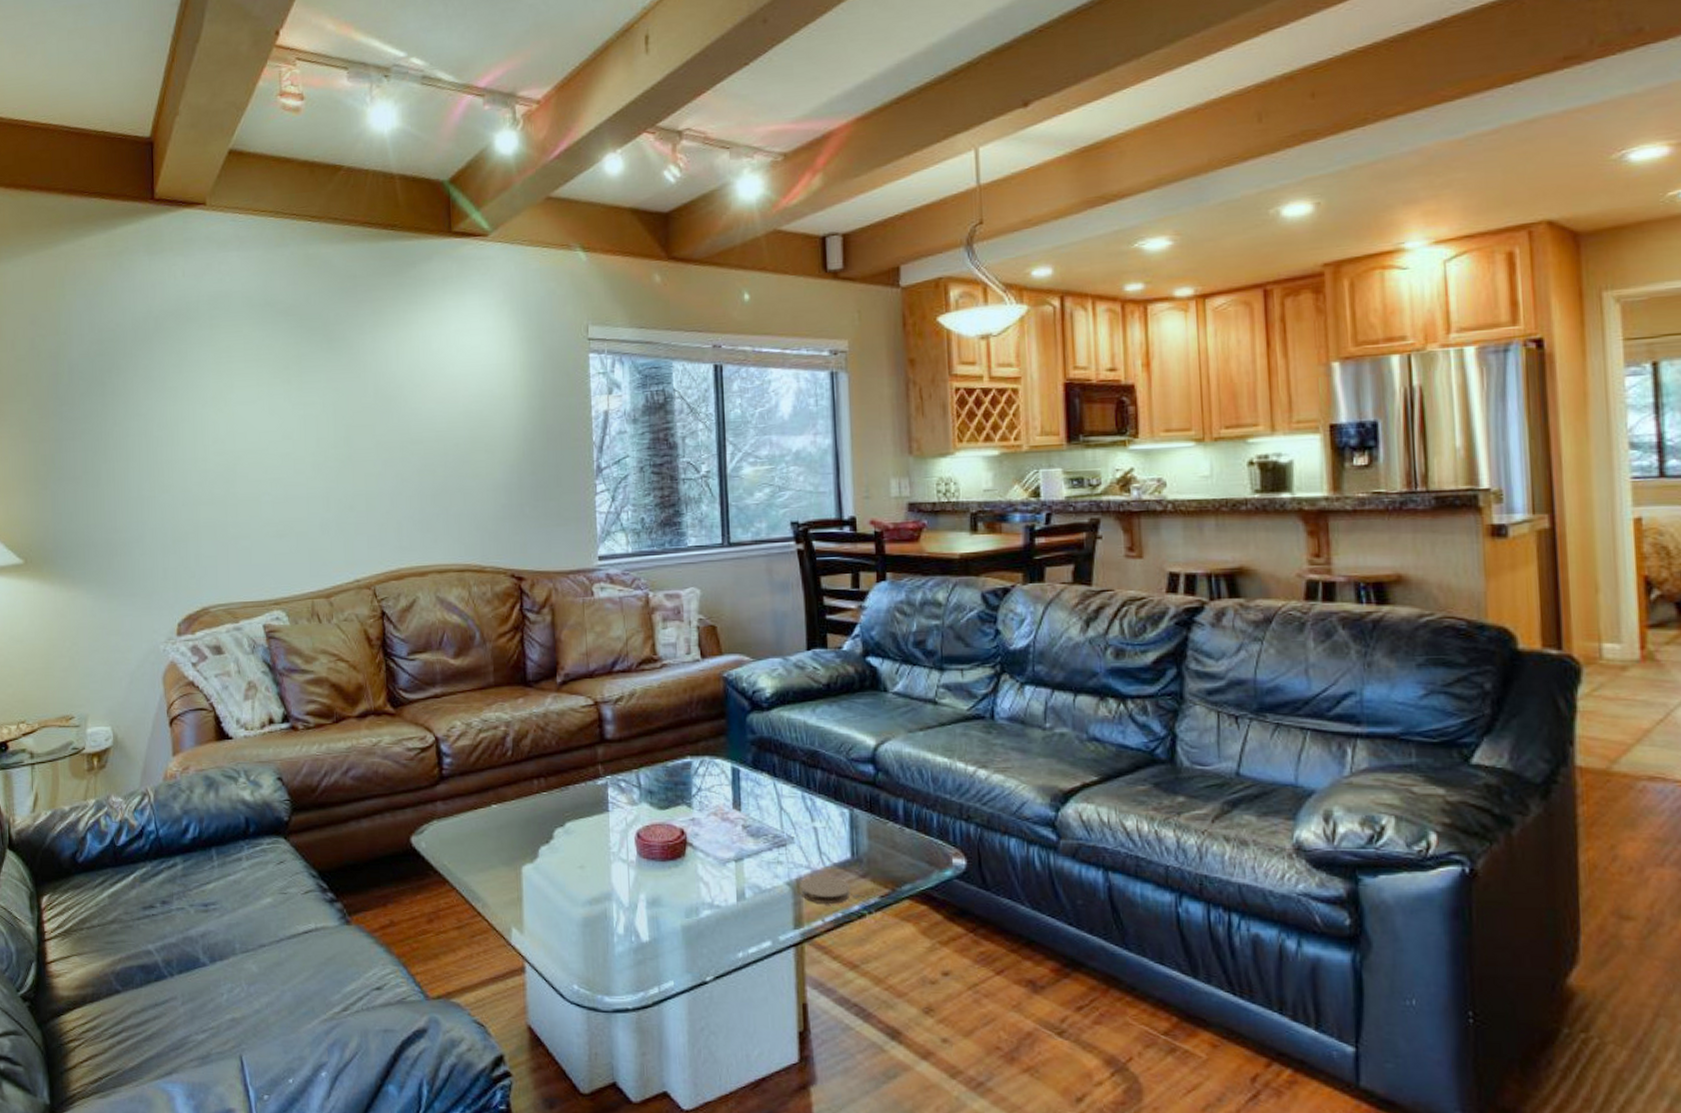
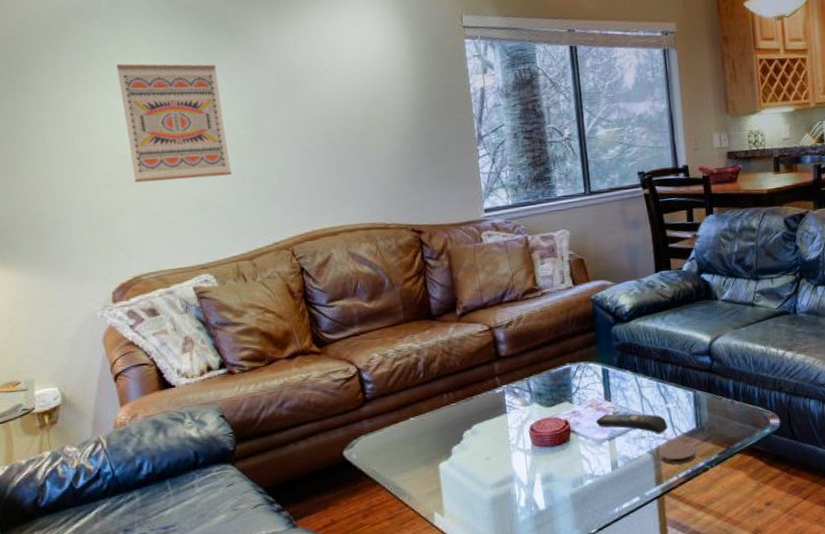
wall art: none [208,370,316,502] -> present [116,64,232,183]
remote control: none [720,826,814,861] -> present [596,413,668,434]

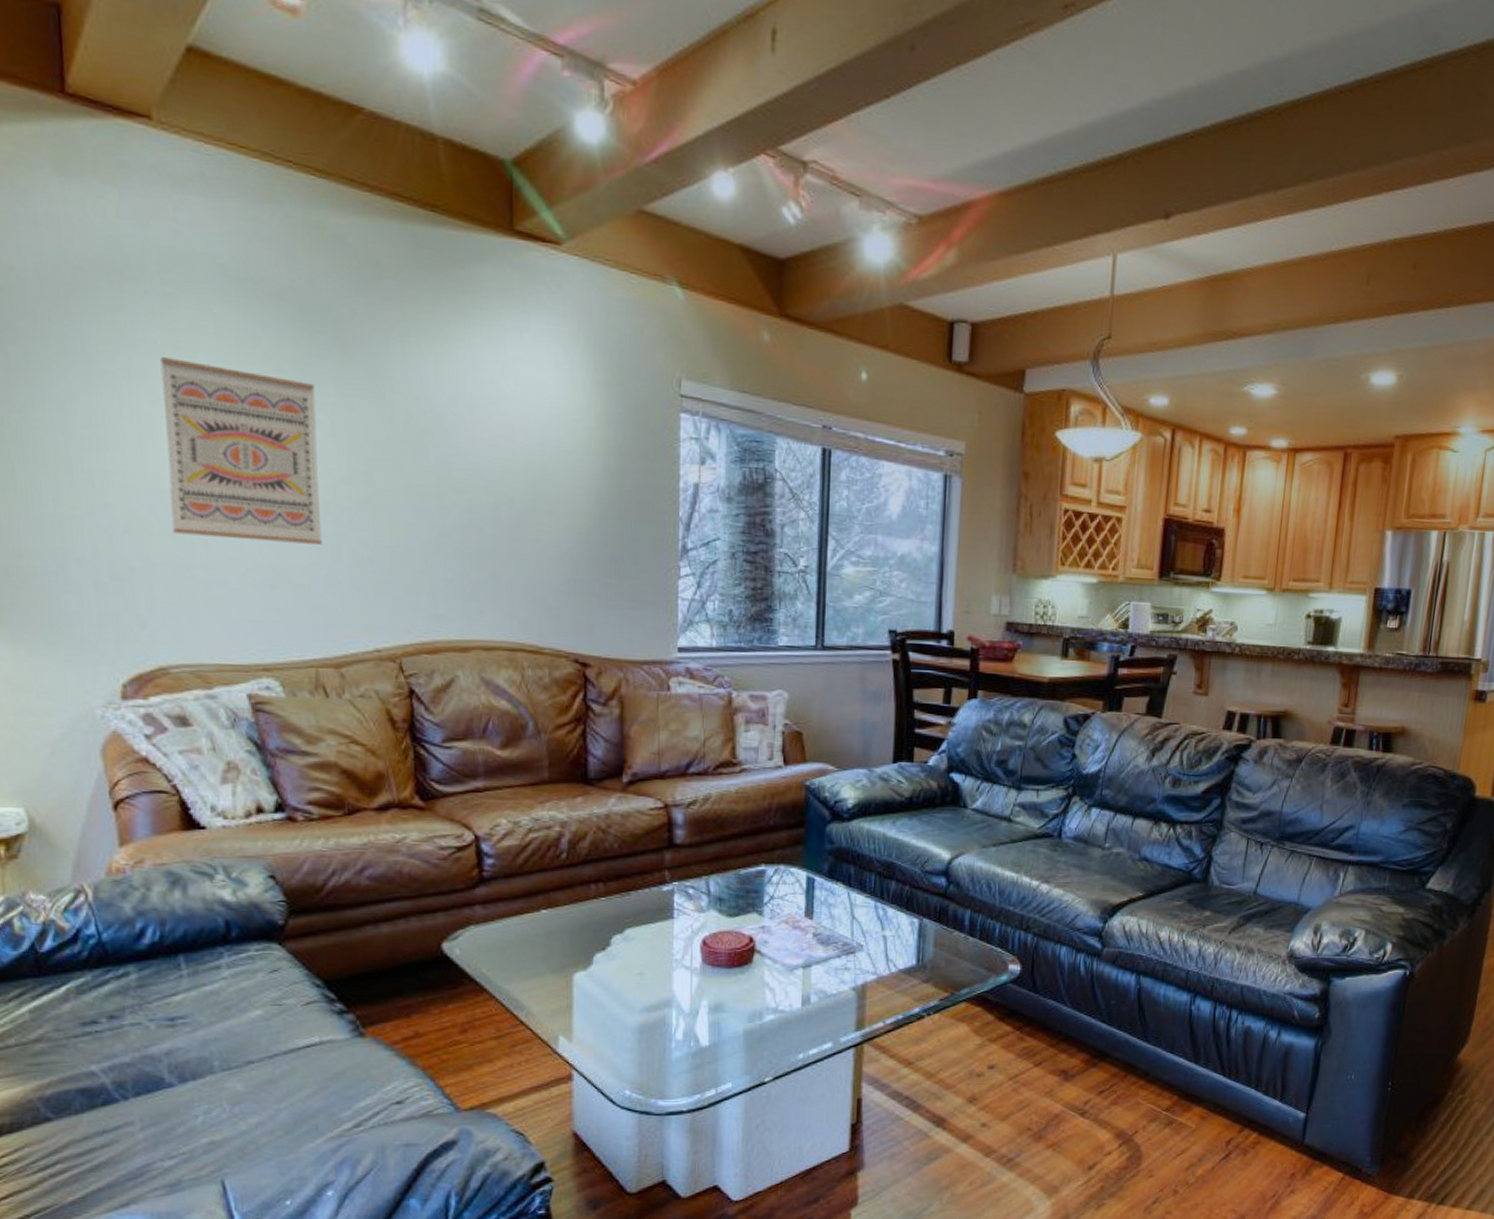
remote control: present [596,413,668,434] -> none [789,934,881,967]
coaster: present [659,443,697,465] -> none [864,982,913,1007]

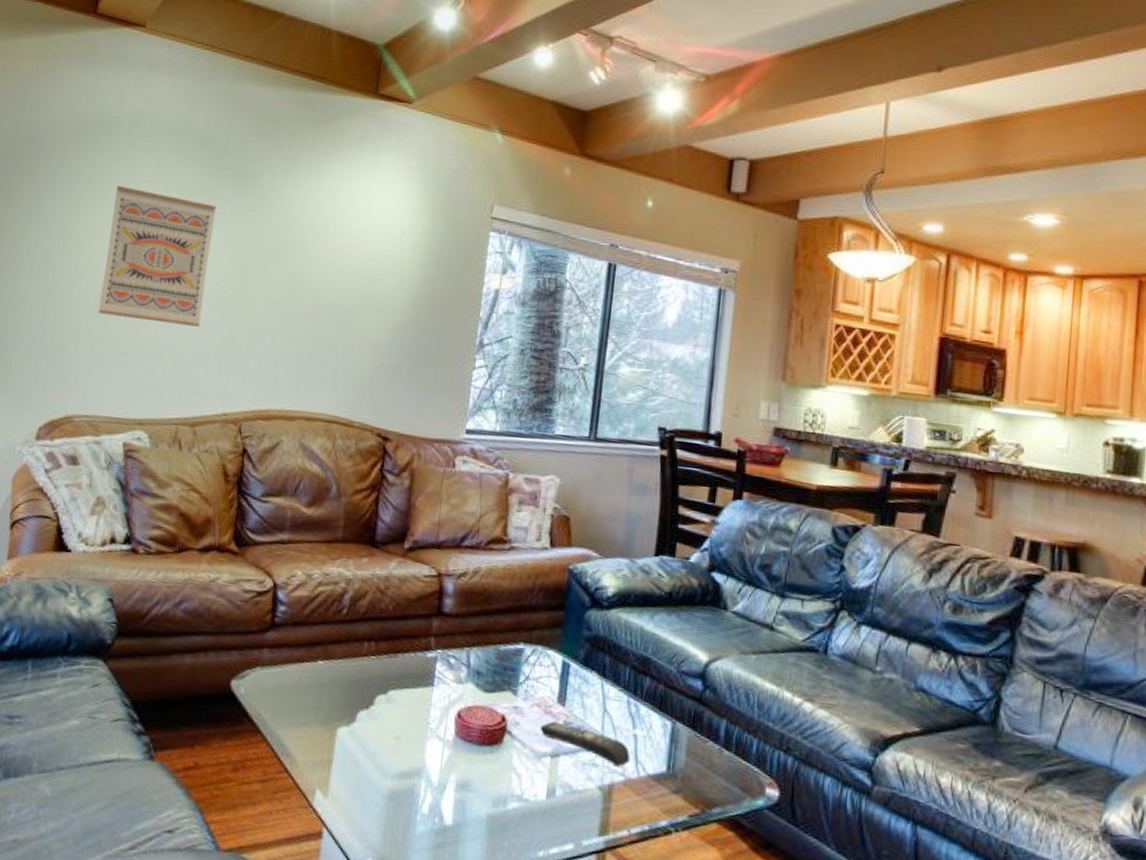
remote control: none [789,934,881,967] -> present [540,721,631,767]

